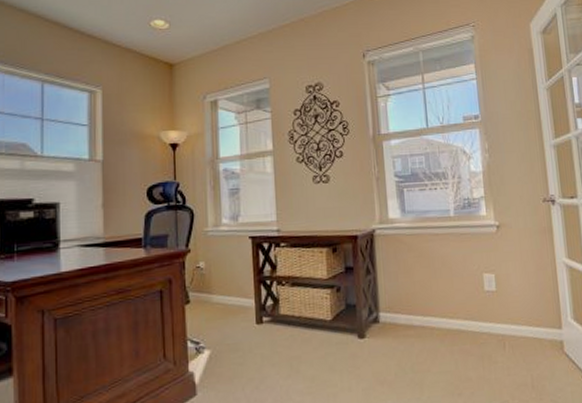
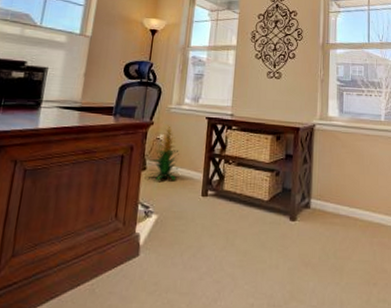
indoor plant: none [191,251,227,314] -> present [146,125,179,181]

